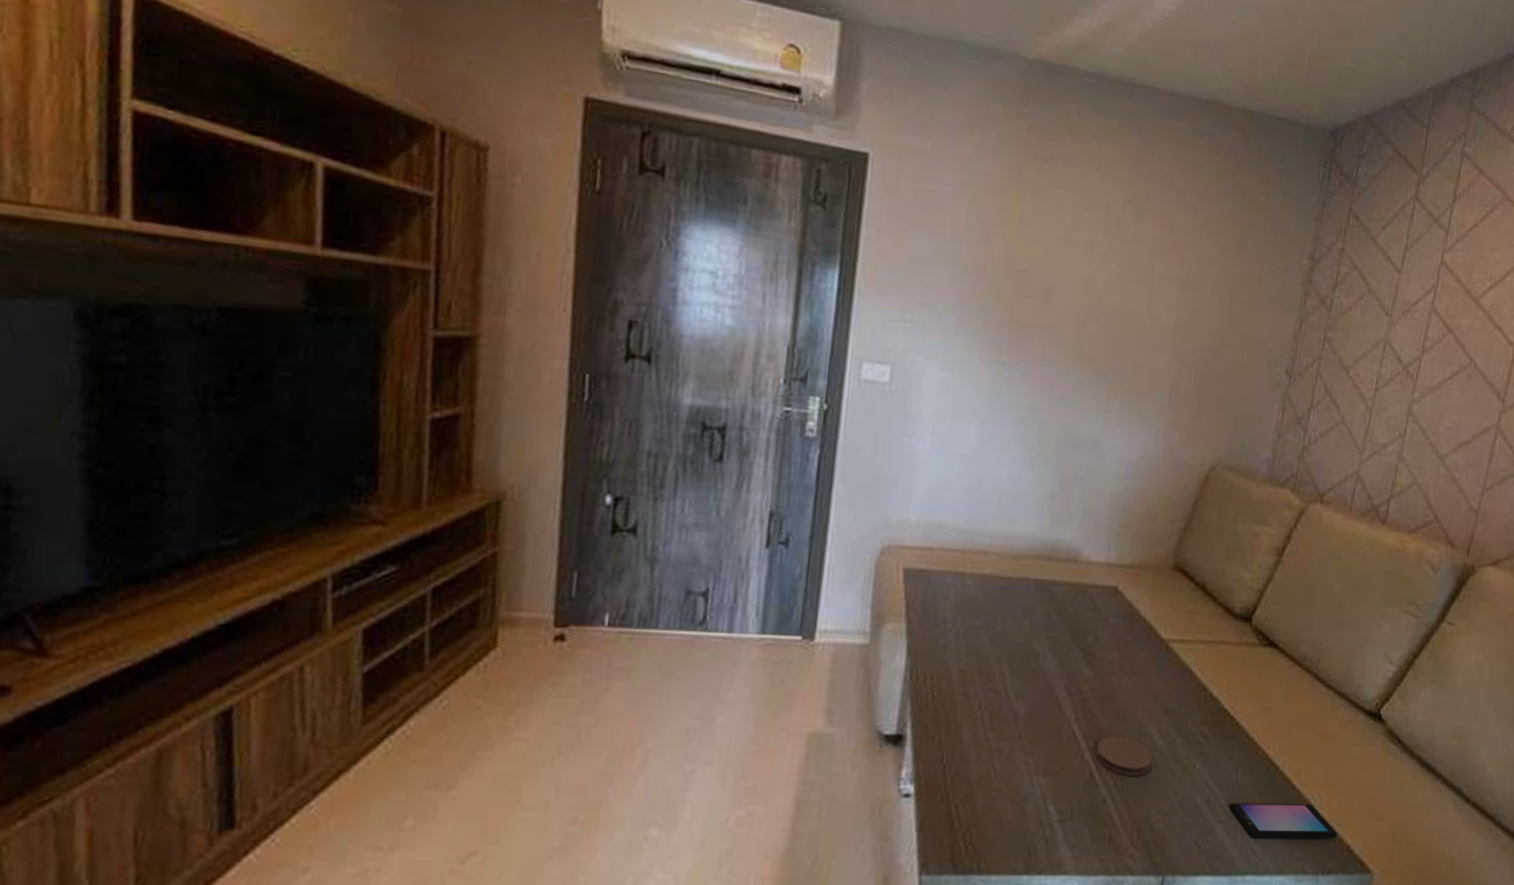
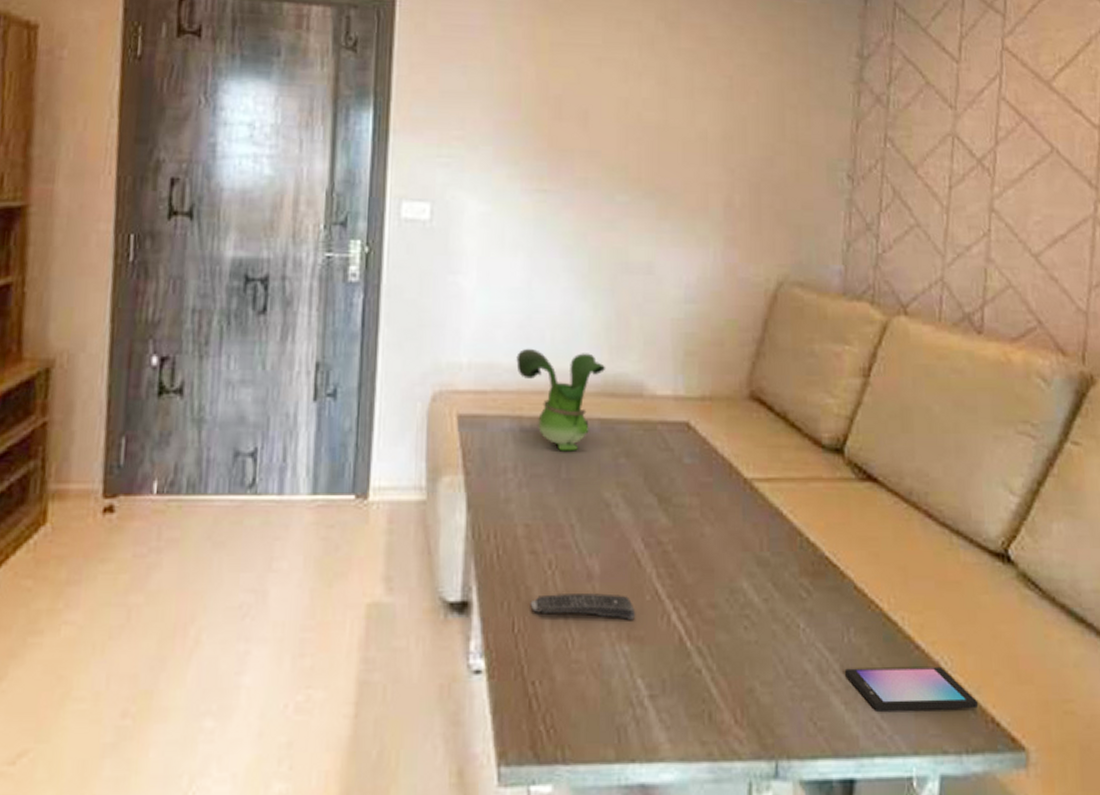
remote control: none [959,731,1054,756] -> present [530,592,636,620]
toy figurine: none [962,511,1047,607] -> present [516,348,606,451]
coaster: present [1095,736,1153,776] -> none [683,593,749,640]

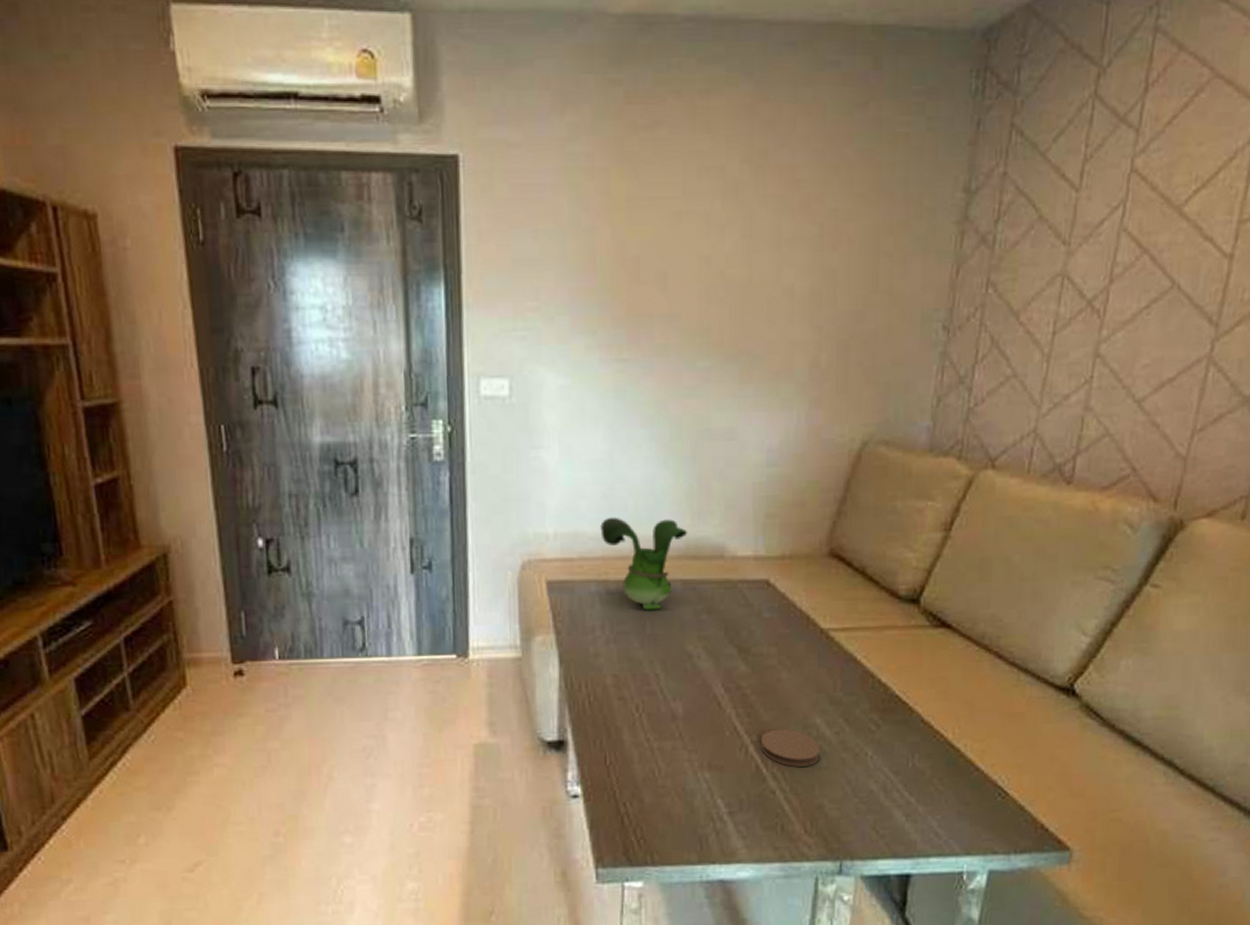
remote control: present [530,592,636,620] -> none [620,730,717,752]
coaster: none [683,593,749,640] -> present [760,729,821,767]
smartphone: present [844,666,979,711] -> none [907,784,1030,821]

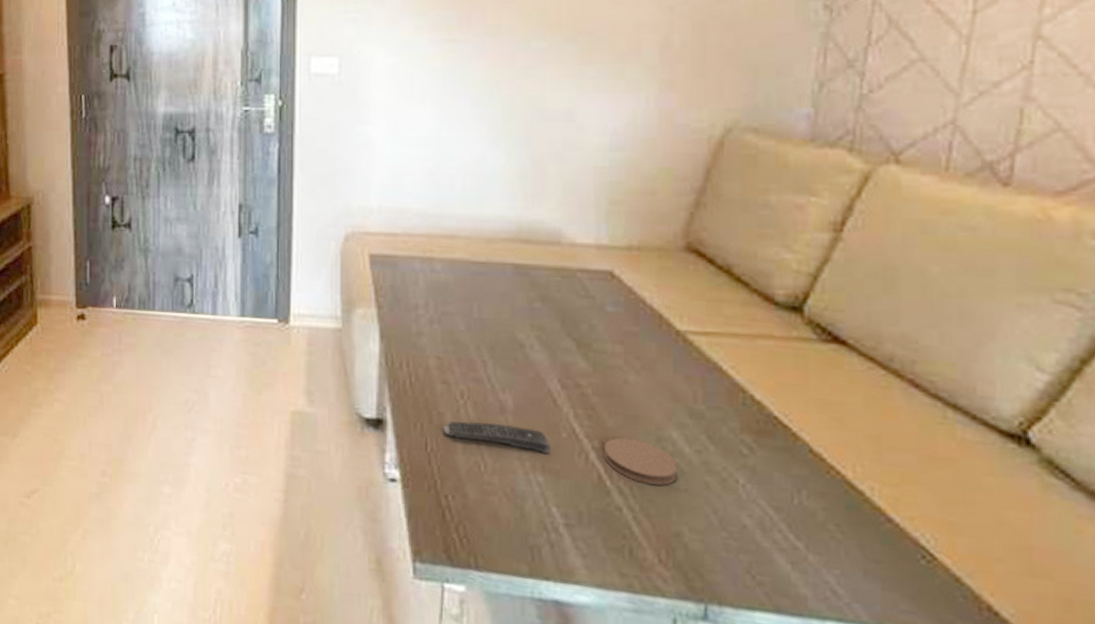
toy figurine: present [600,517,688,610] -> none [426,194,521,293]
remote control: none [620,730,717,752] -> present [442,421,551,453]

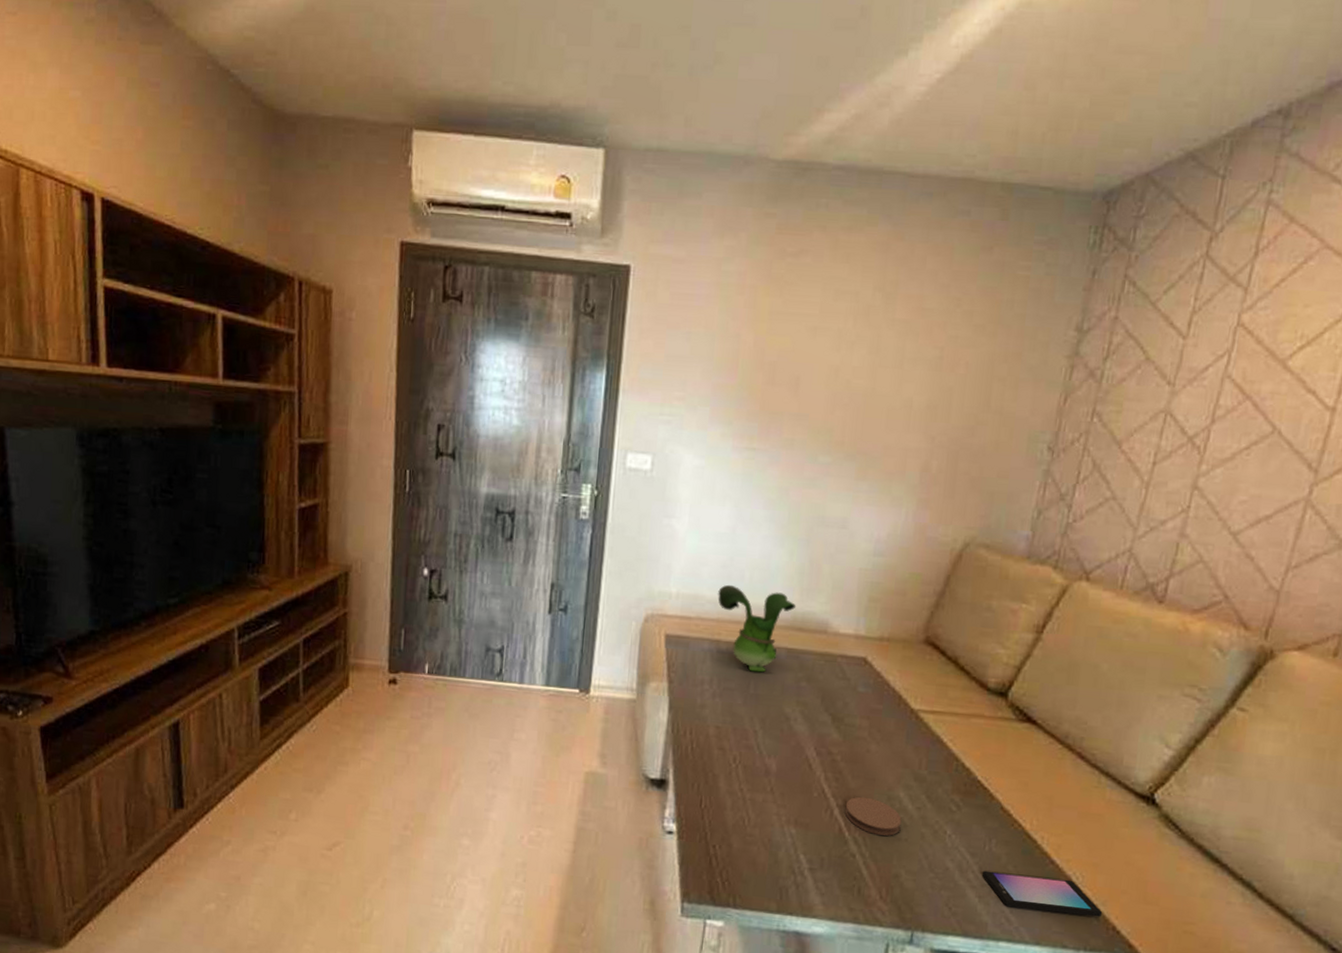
toy figurine: none [426,194,521,293] -> present [718,584,797,673]
remote control: present [442,421,551,453] -> none [716,782,804,810]
smartphone: none [792,529,970,593] -> present [981,870,1103,917]

